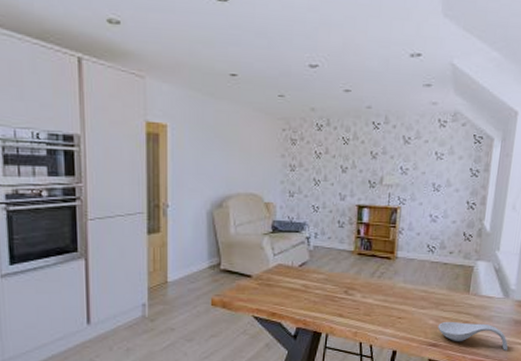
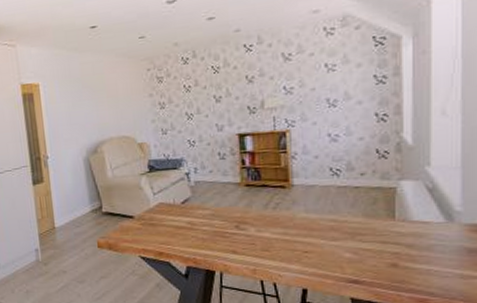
spoon rest: present [438,321,508,350] -> none [357,253,462,286]

